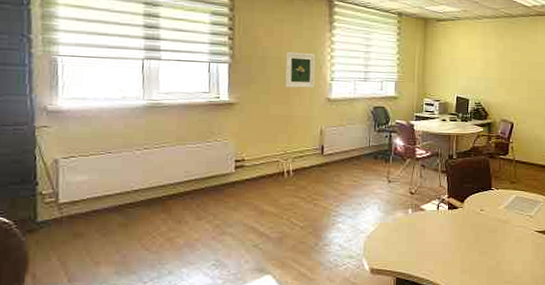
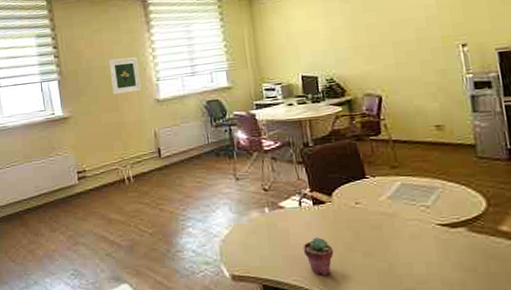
potted succulent: none [434,237,458,270] -> present [302,237,334,275]

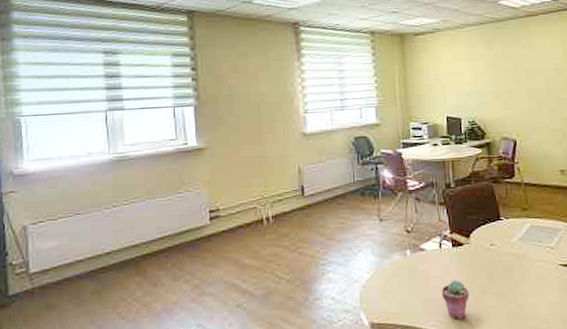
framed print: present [108,57,141,95] -> none [253,86,287,125]

